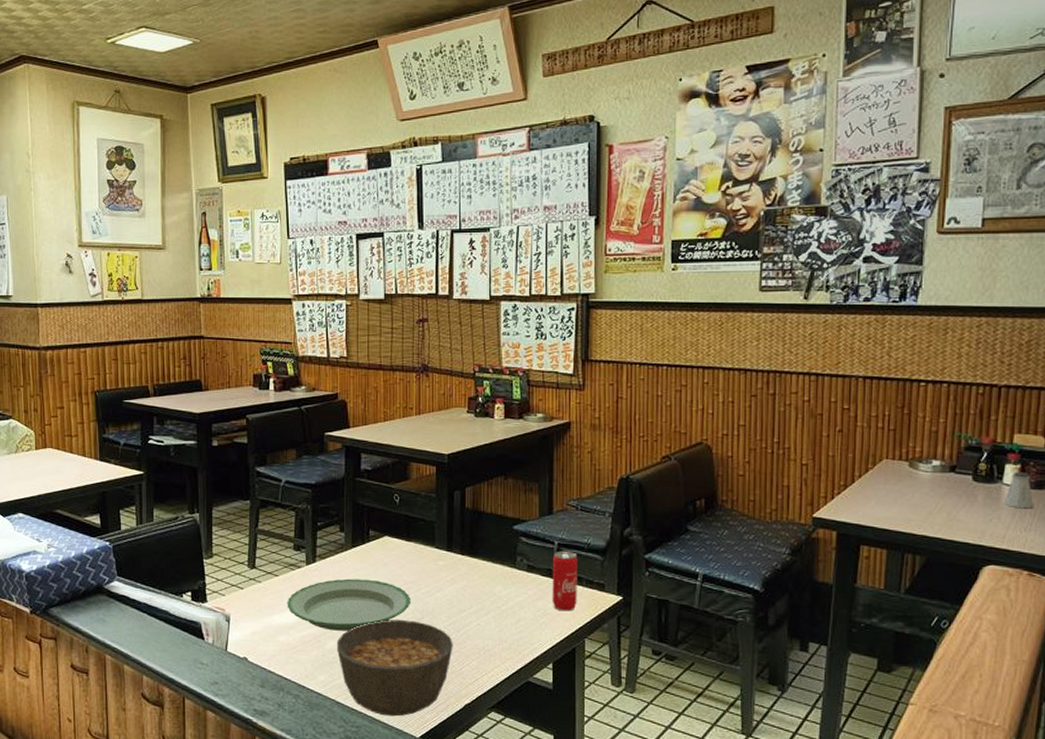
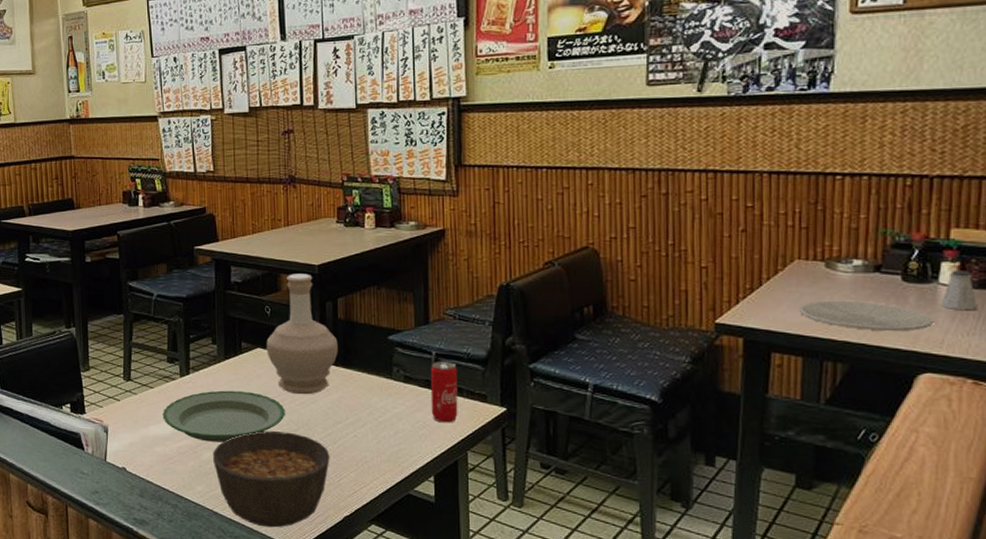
bottle: none [394,462,464,584] -> present [266,274,338,395]
plate: none [886,498,997,526] -> present [799,301,933,331]

